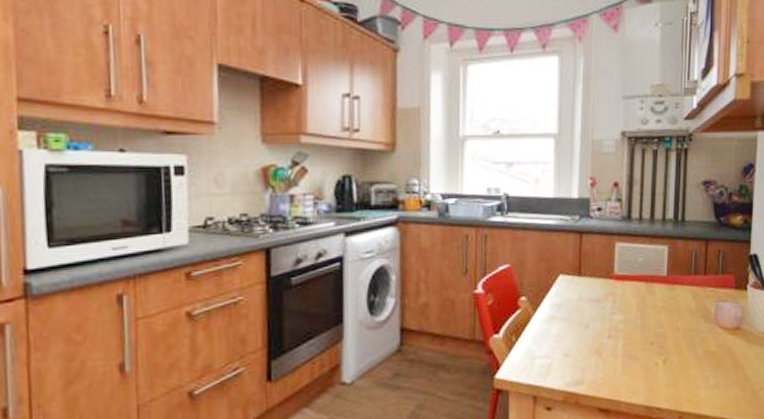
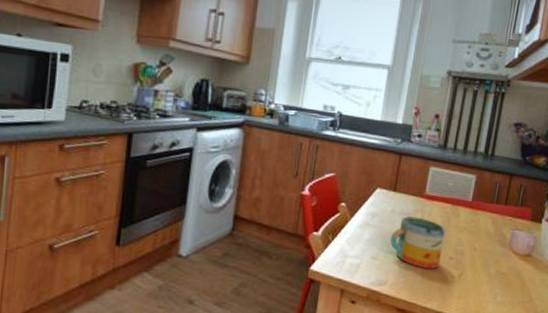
mug: none [582,302,643,359] -> present [390,216,446,269]

